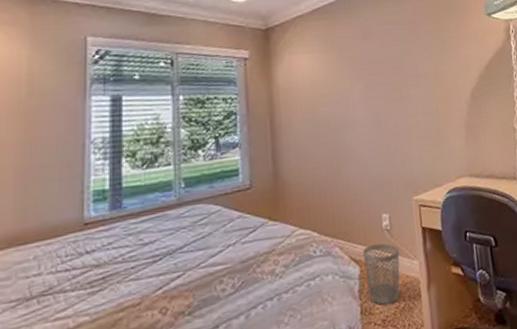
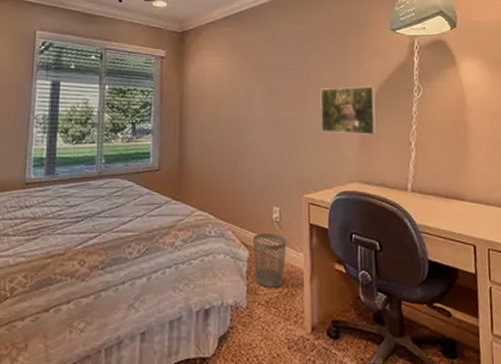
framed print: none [421,74,481,127] -> present [320,86,377,135]

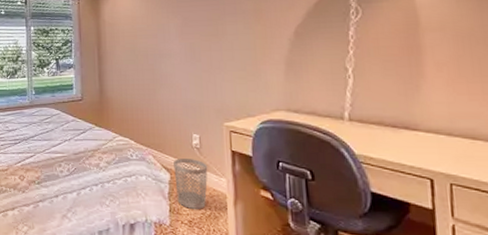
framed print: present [320,86,377,135] -> none [239,11,306,63]

